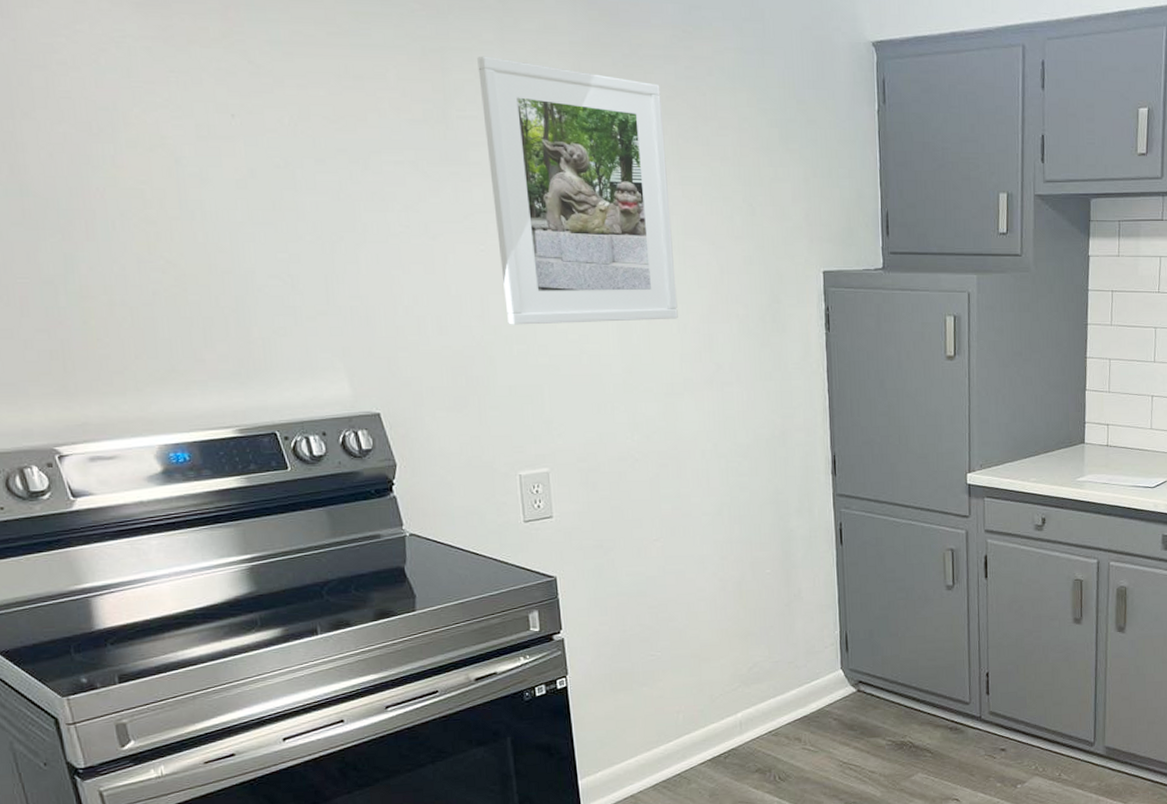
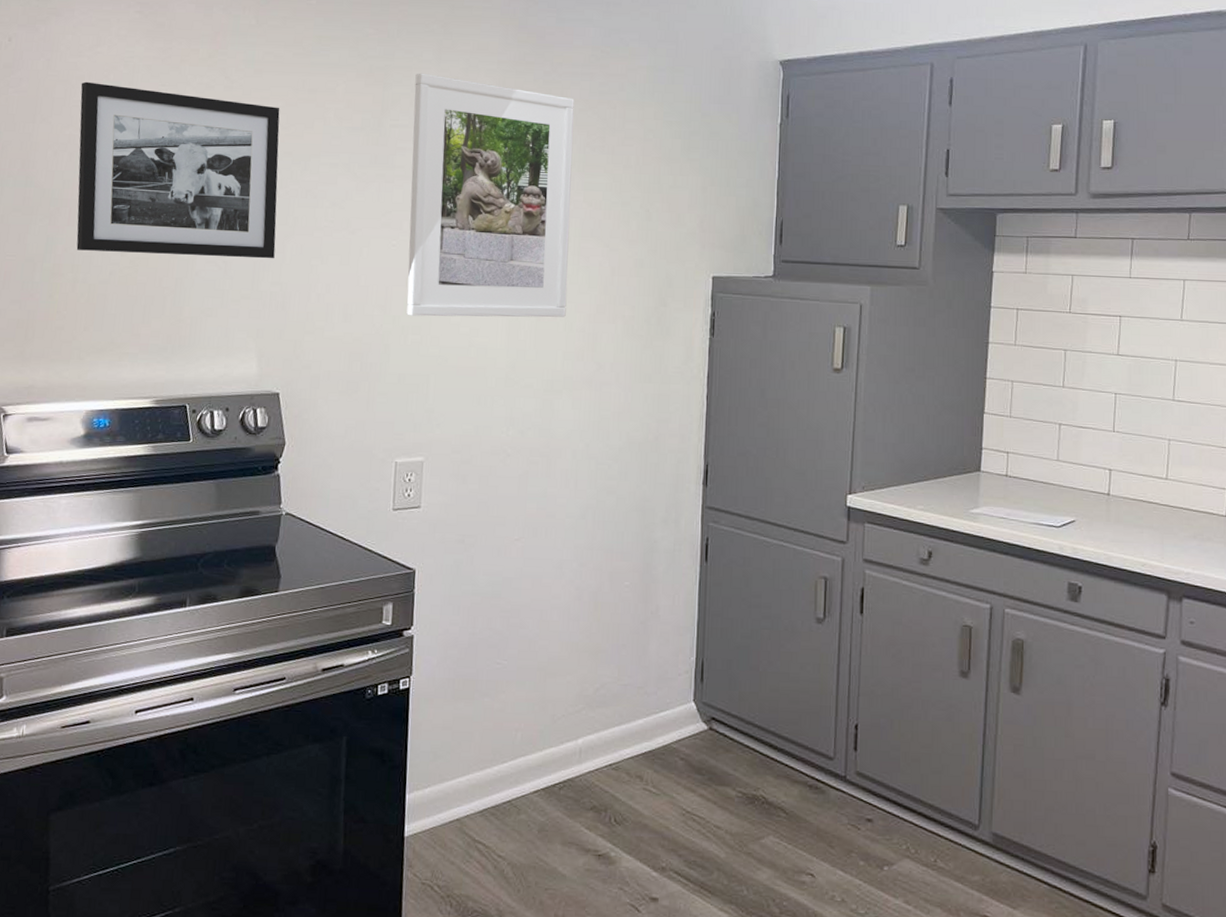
picture frame: none [64,67,348,270] -> present [76,81,280,259]

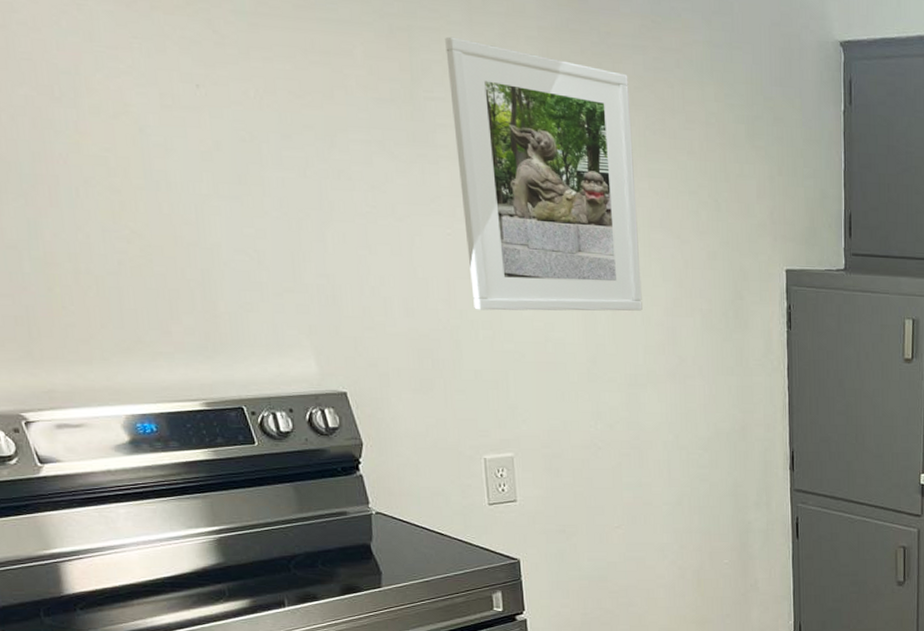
picture frame: present [76,81,280,259] -> none [24,28,314,248]

